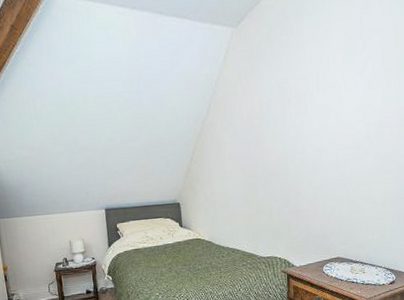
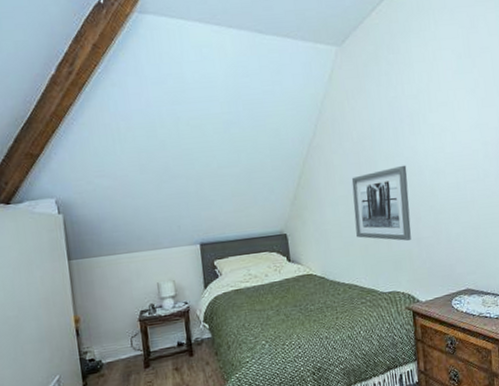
wall art: none [239,143,292,213] -> present [351,165,411,241]

